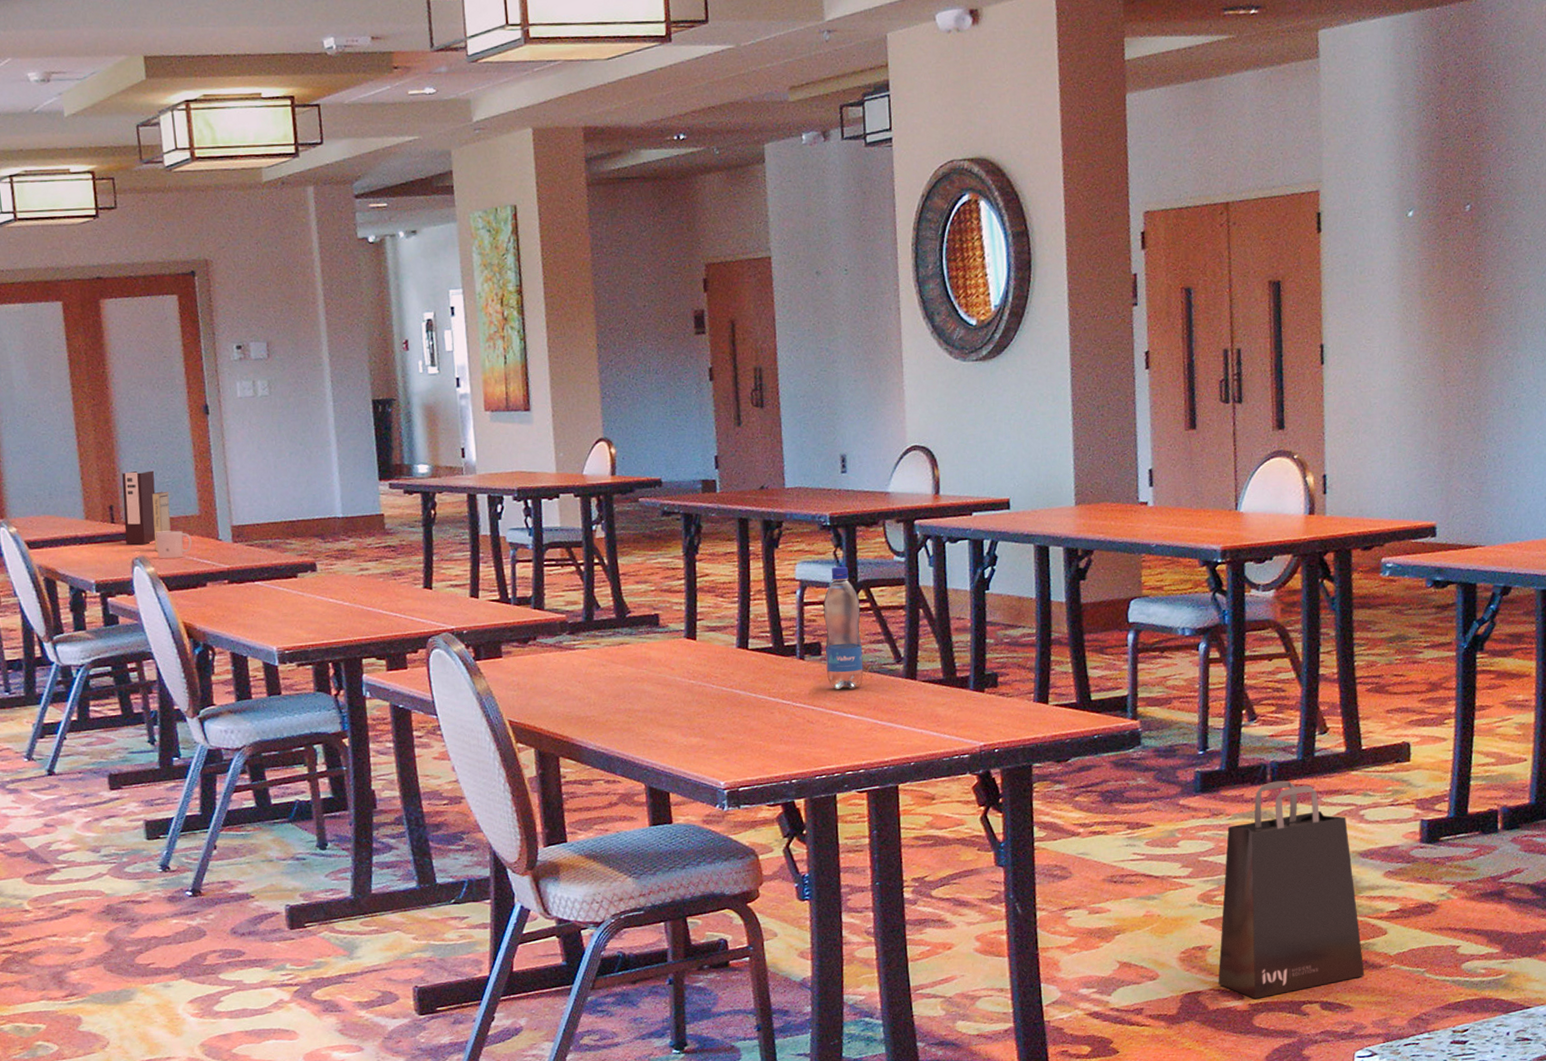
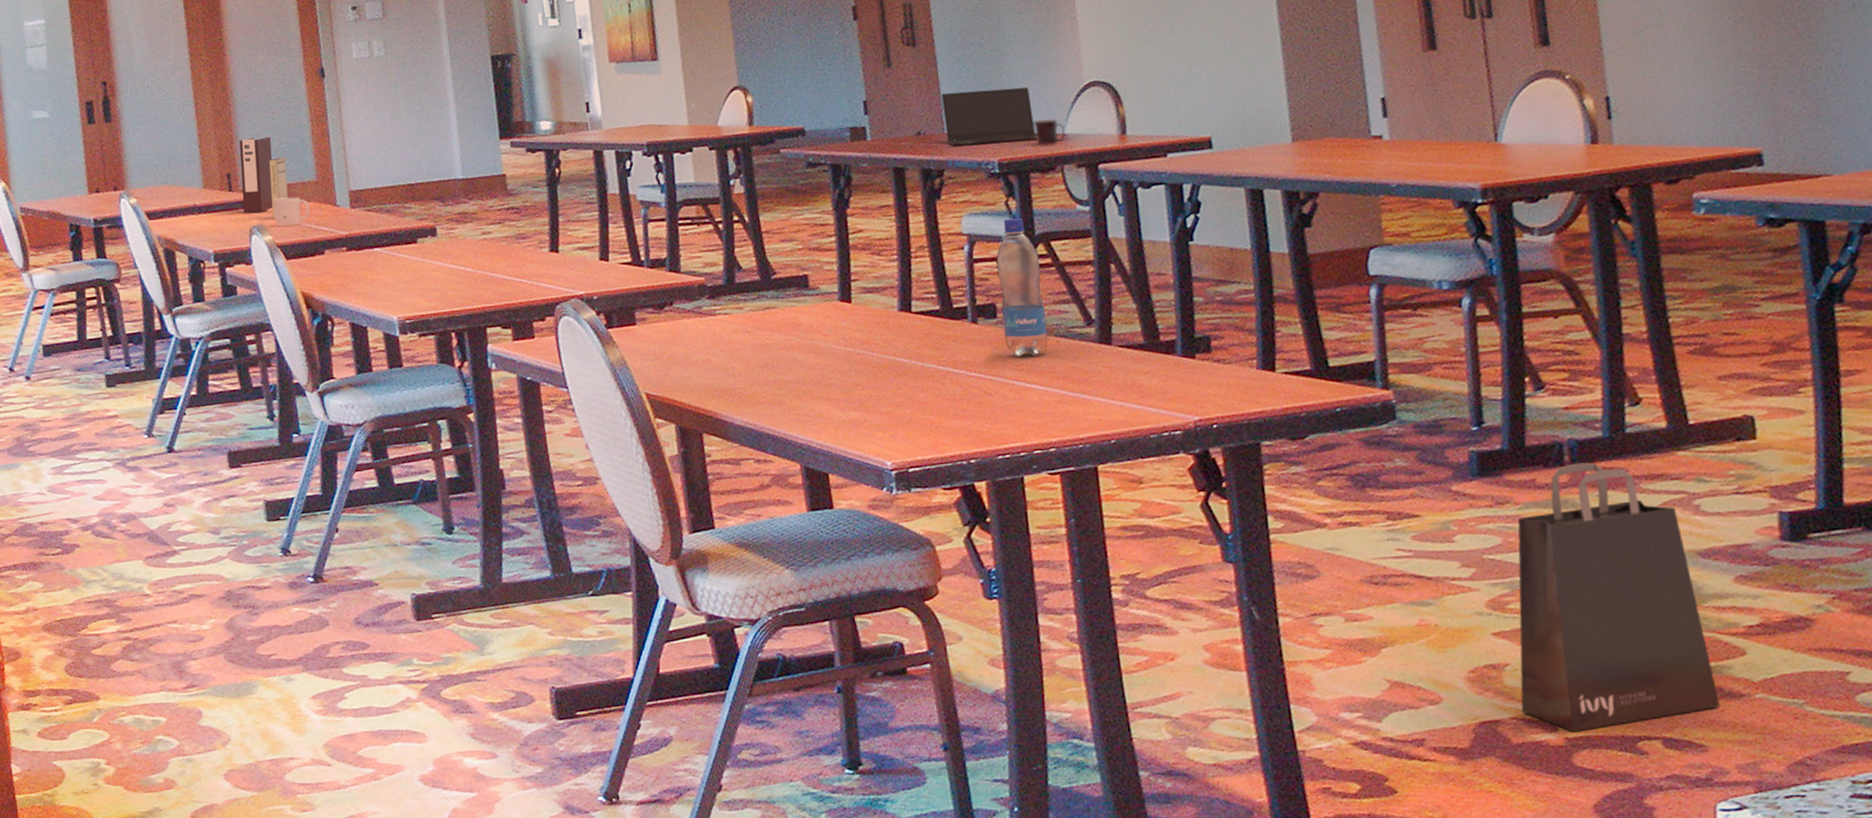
laptop: none [784,448,864,501] -> present [942,87,1037,147]
mug: none [862,478,888,504] -> present [1034,118,1065,147]

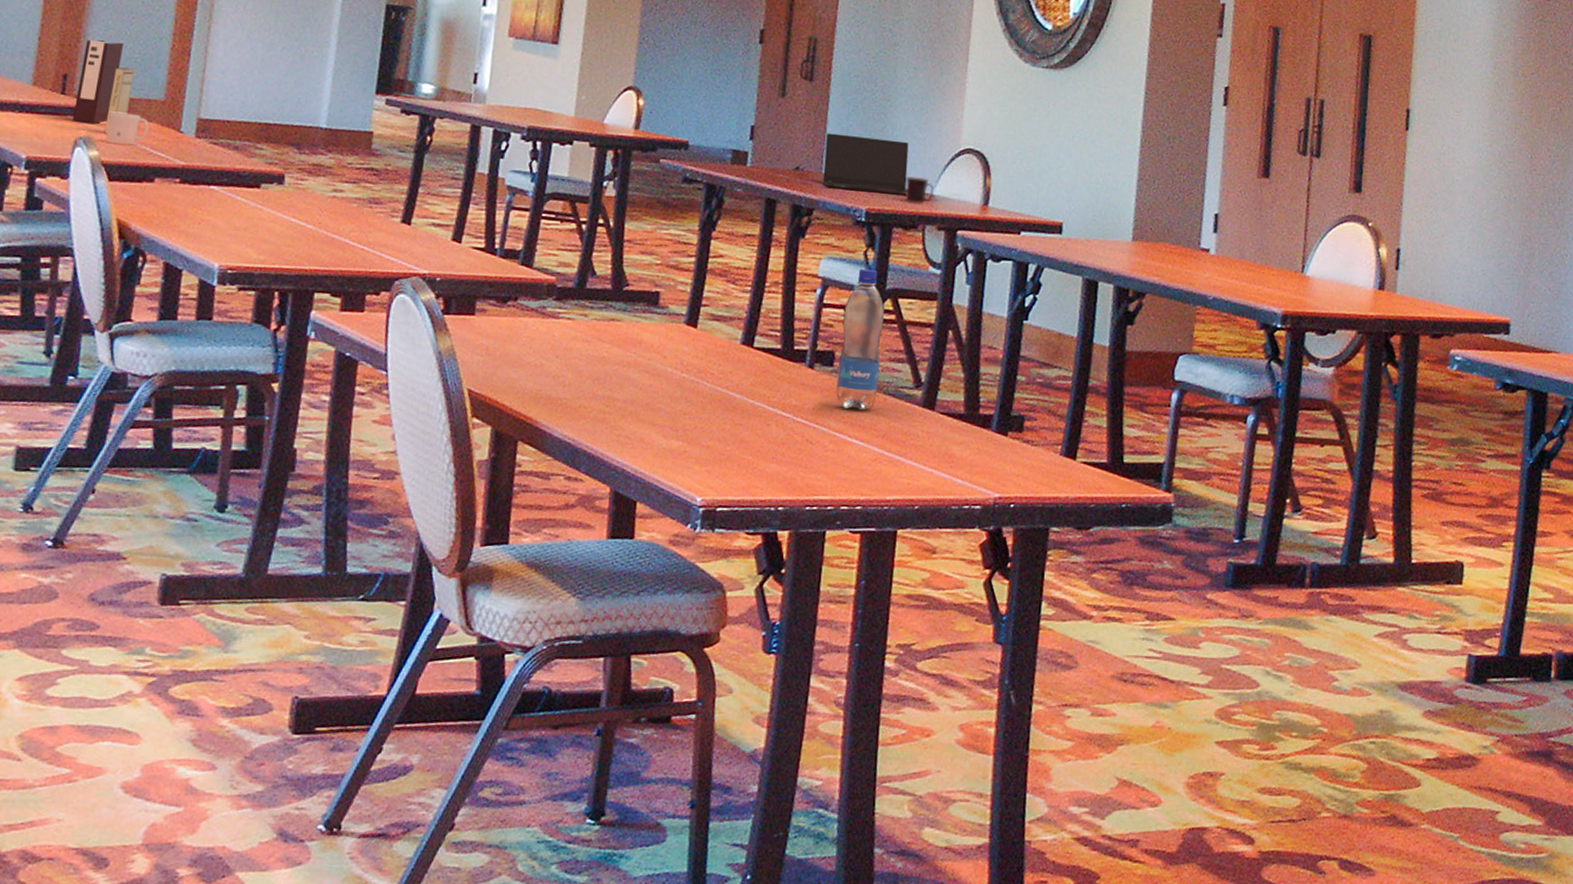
shopping bag: present [1517,462,1721,733] -> none [1227,586,1392,846]

